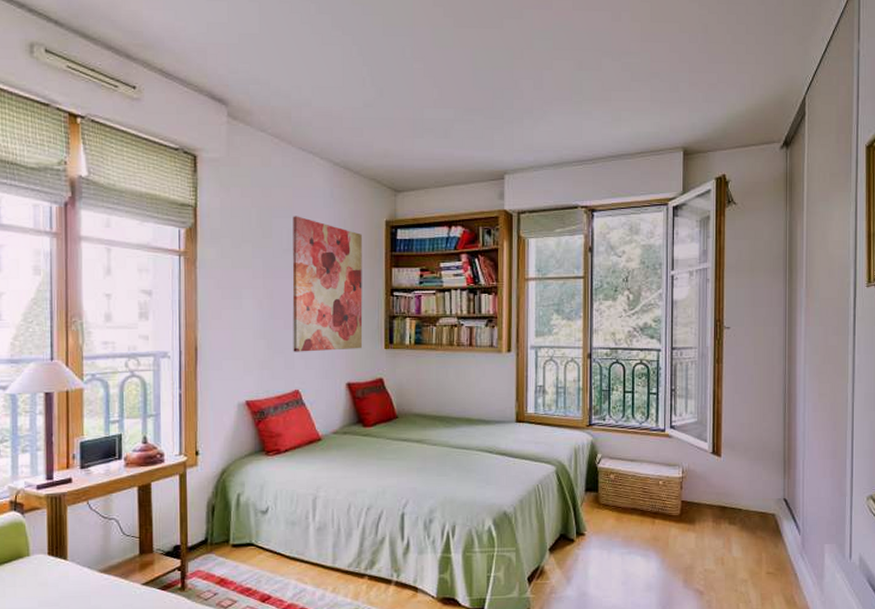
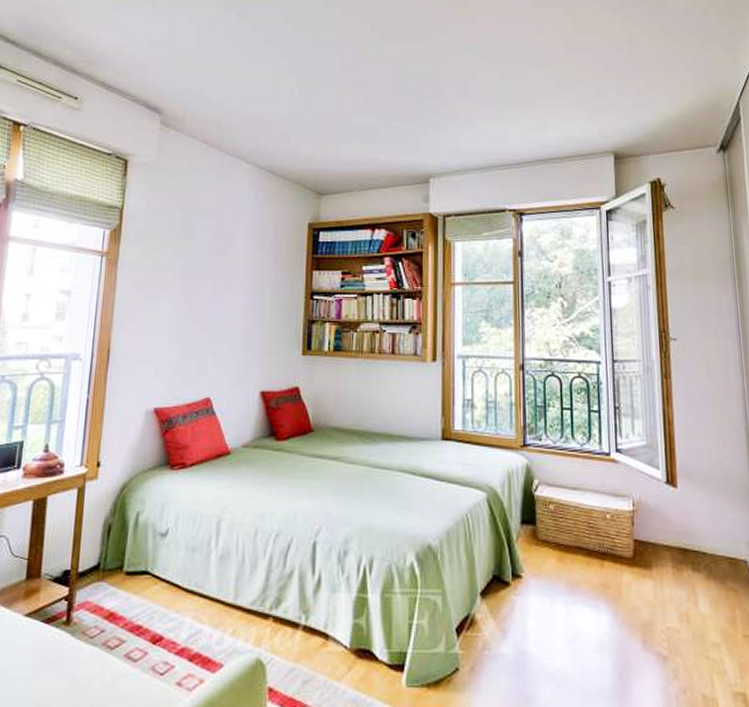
wall art: present [292,216,363,352] -> none [207,218,284,357]

